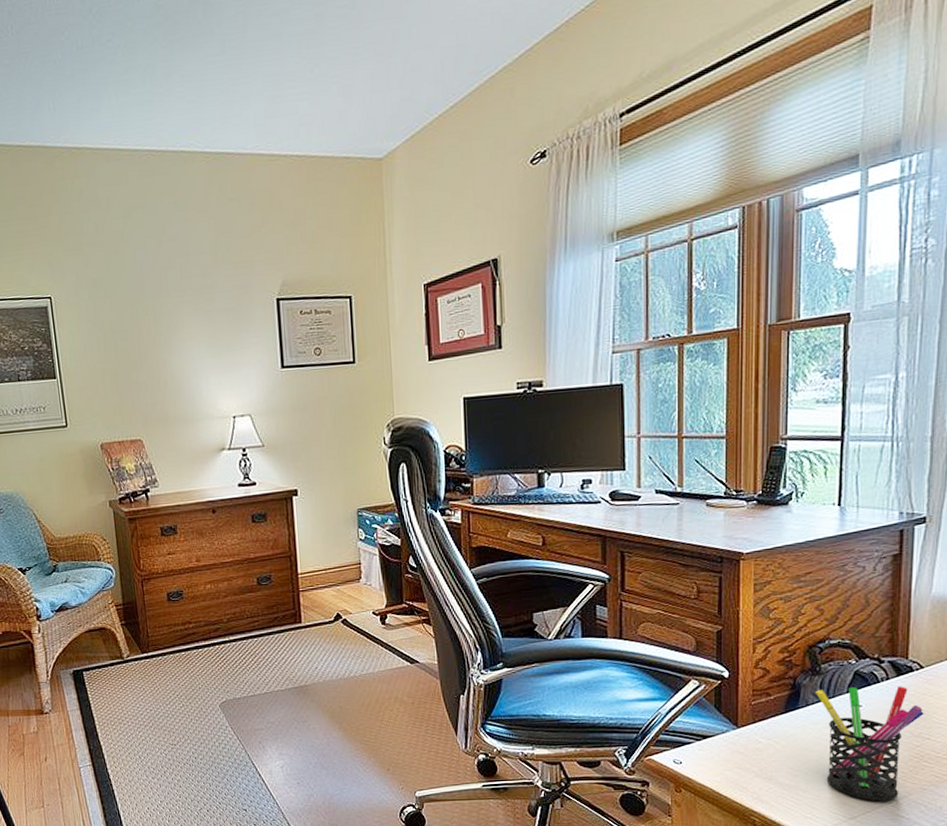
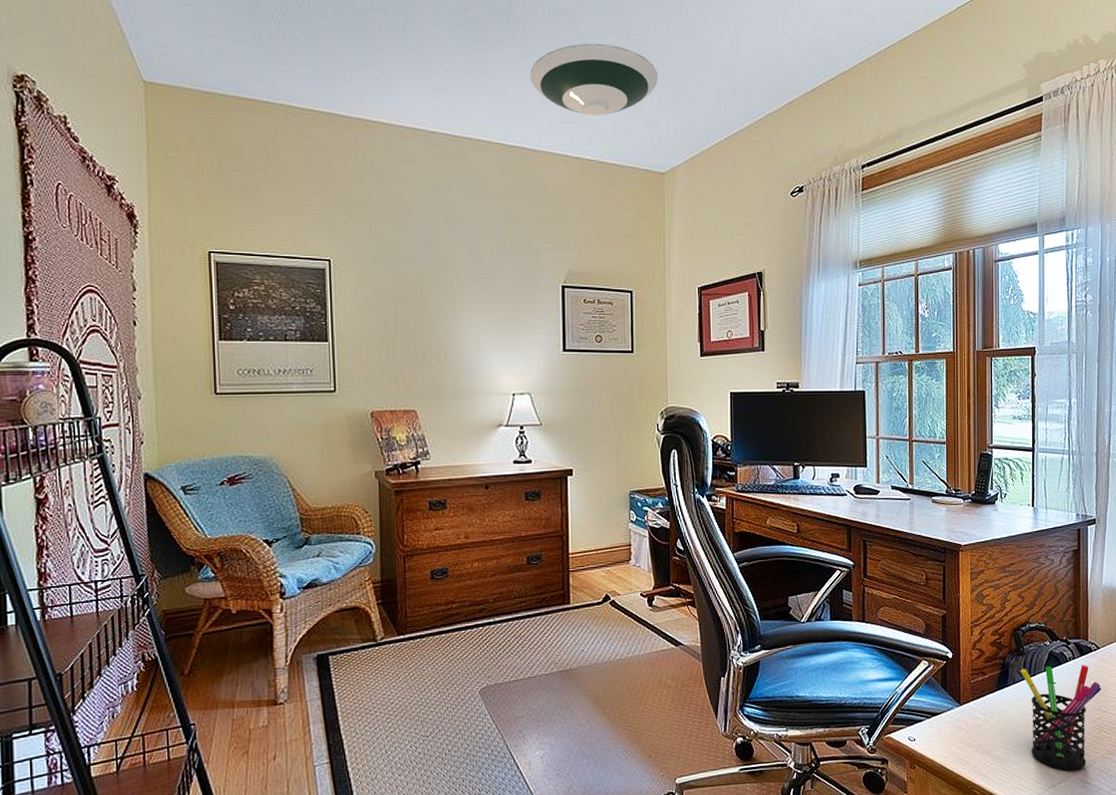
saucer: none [230,17,371,106] -> present [530,43,659,116]

